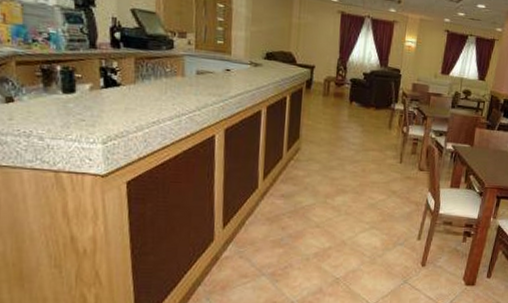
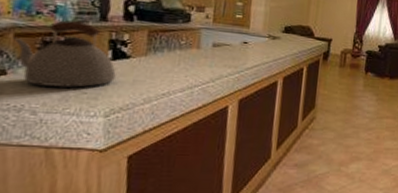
kettle: none [15,48,109,115] -> present [13,20,116,88]

